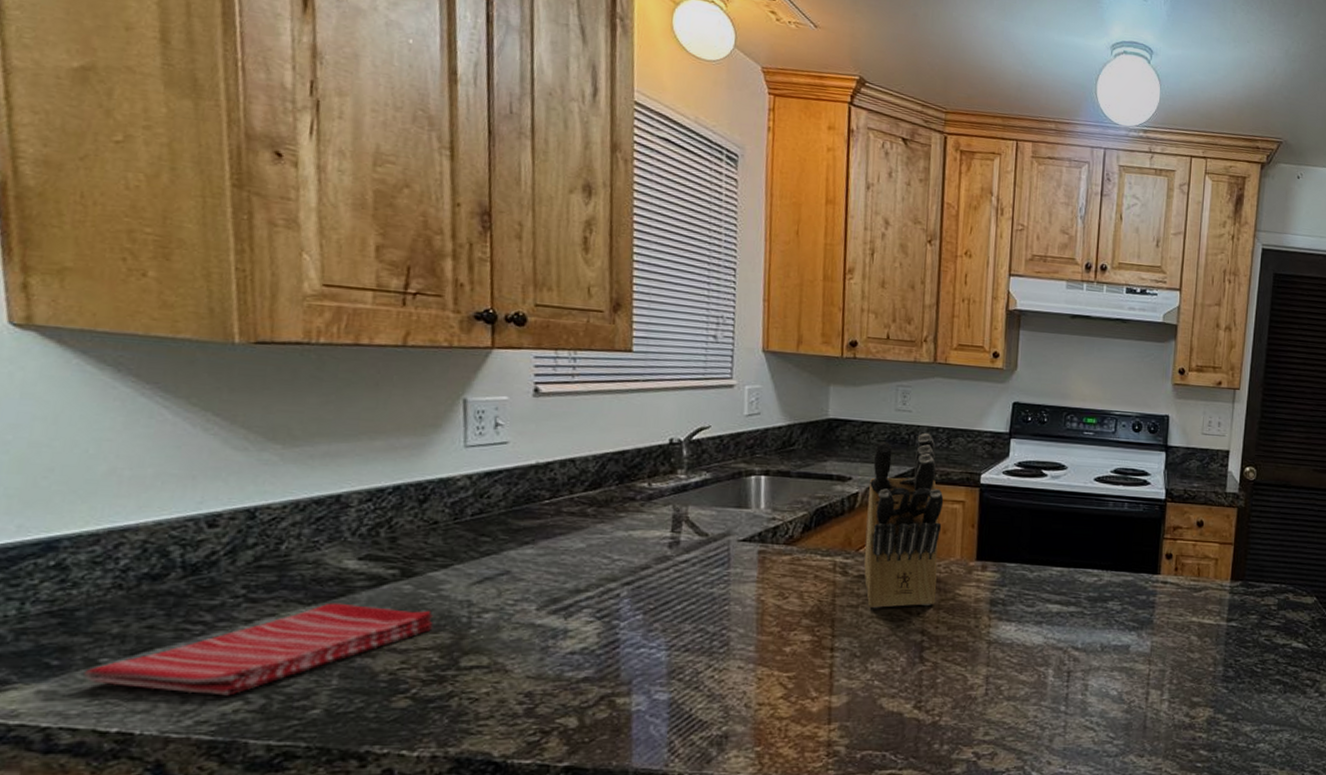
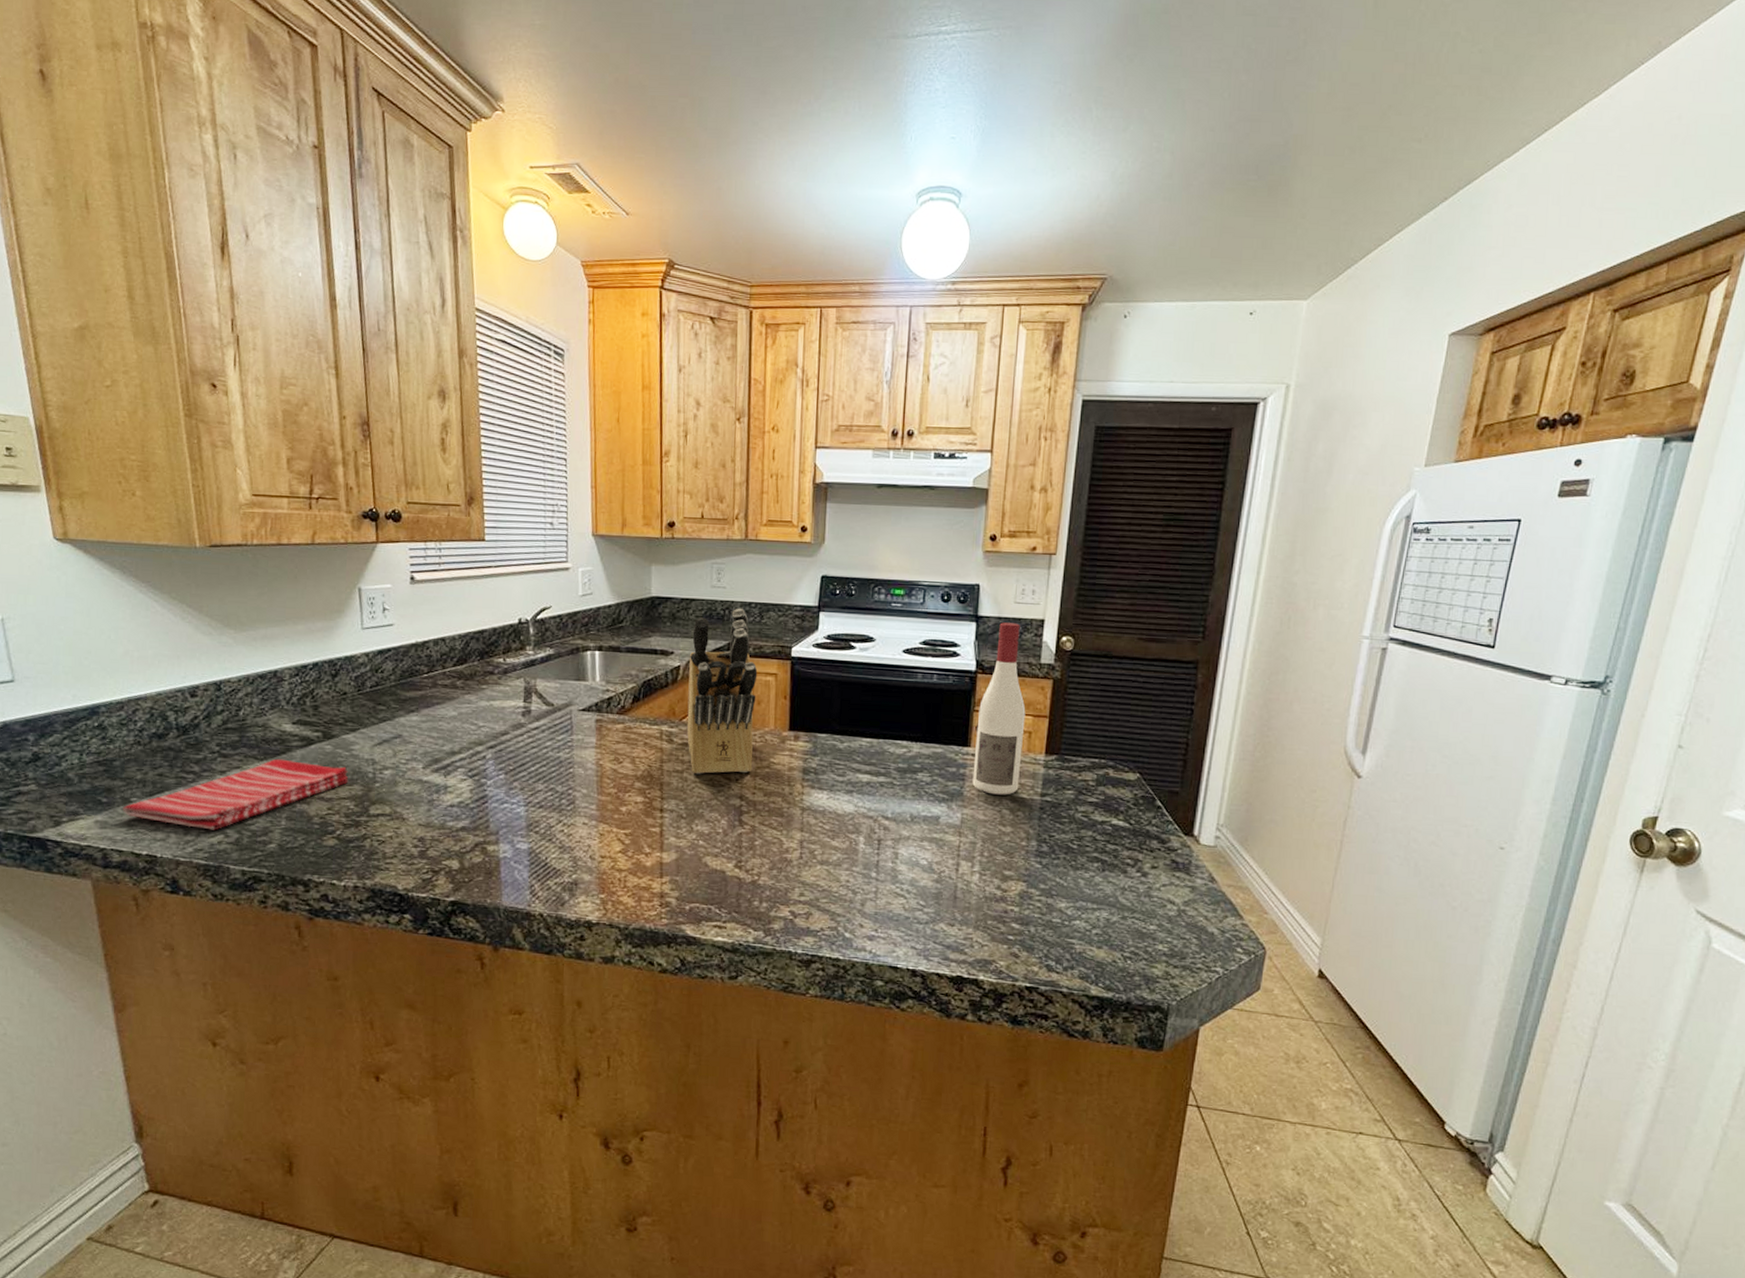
wine bottle: none [1162,452,1213,622] -> present [972,622,1026,795]

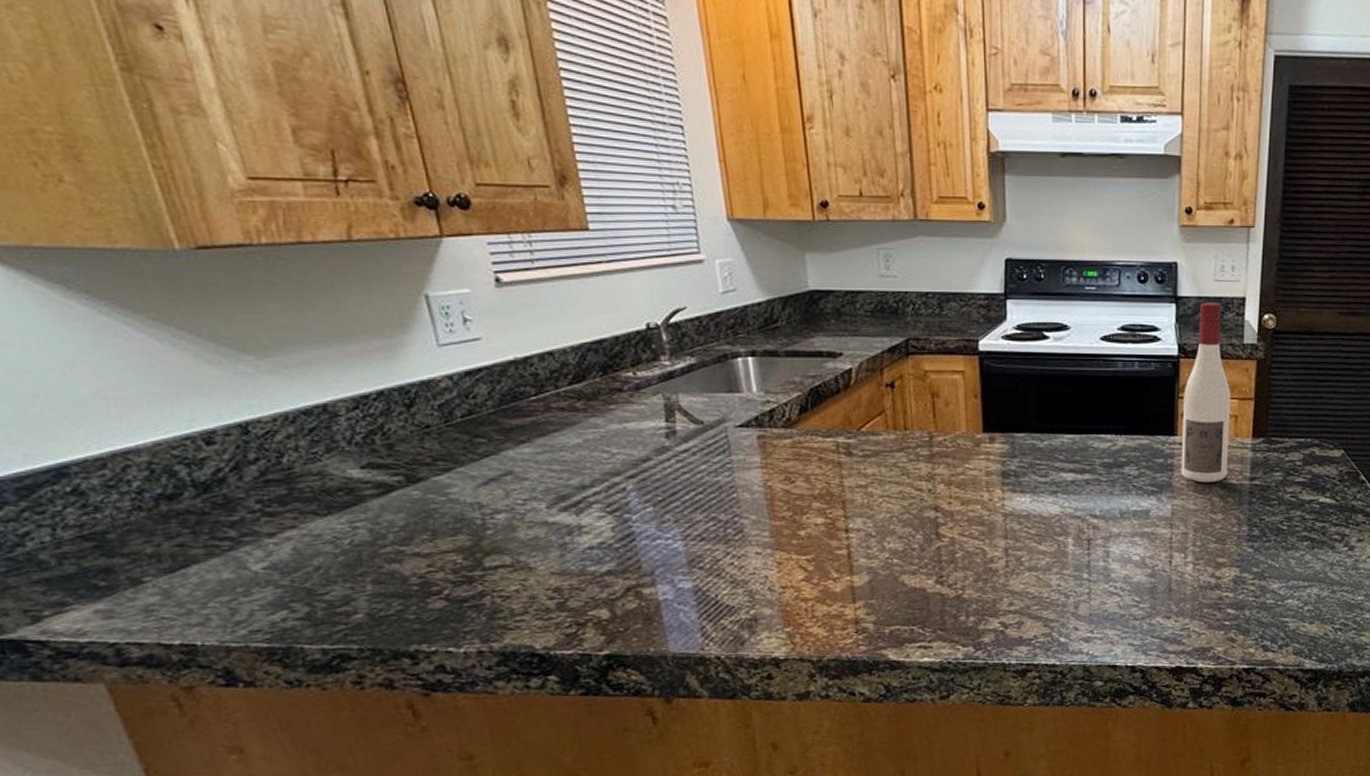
dish towel: present [123,759,349,830] -> none [133,512,450,606]
knife block: present [687,608,758,775] -> none [862,299,946,488]

